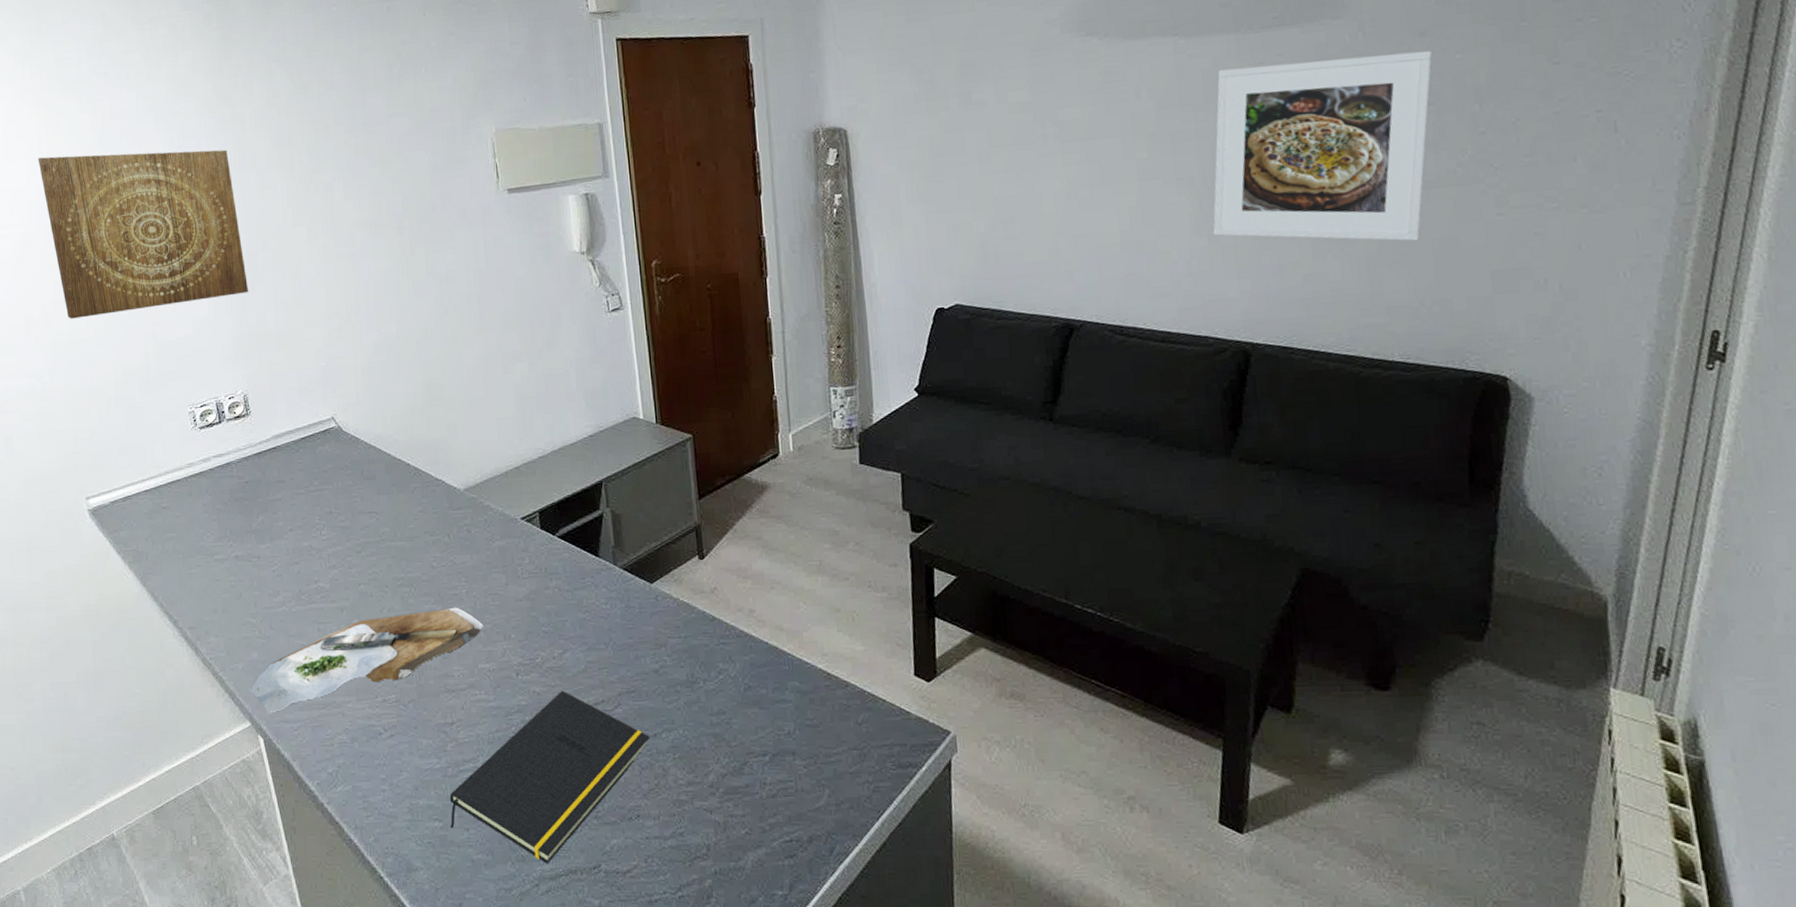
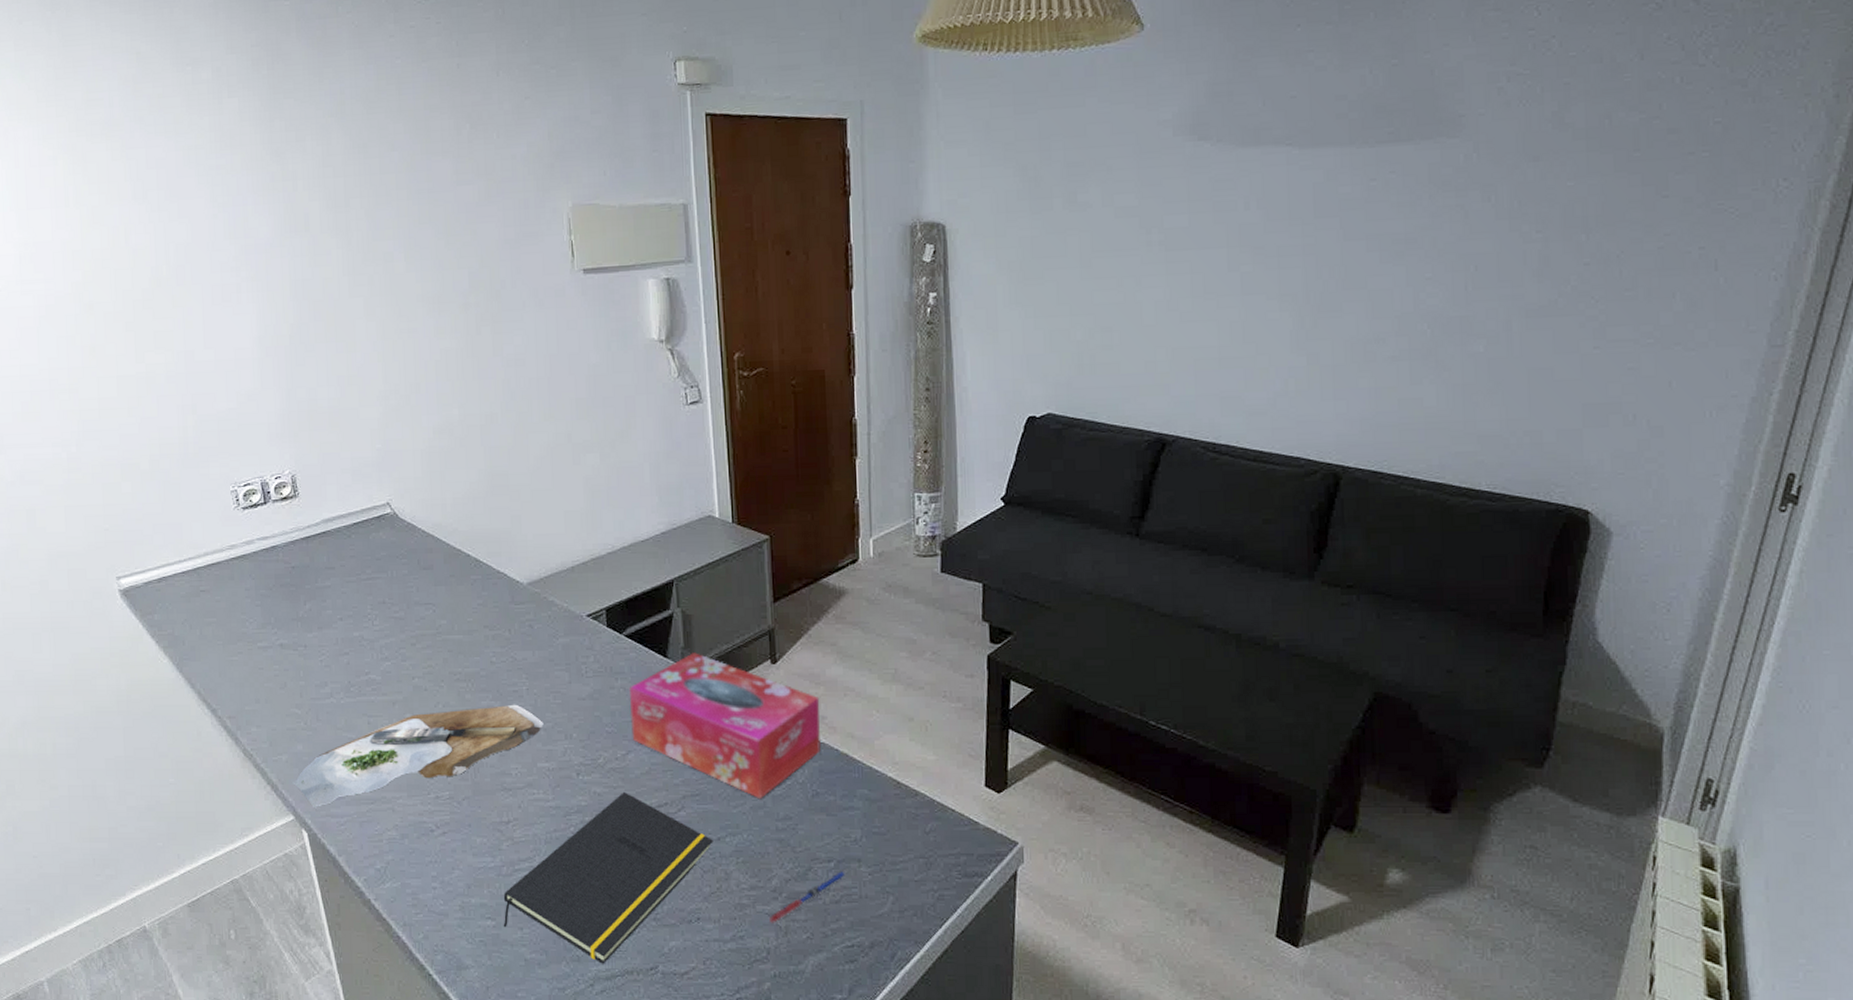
wall art: present [38,149,249,319] -> none [64,207,299,386]
tissue box: none [564,551,751,695] -> present [630,652,821,800]
pen: none [706,760,785,819] -> present [768,867,850,923]
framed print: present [1213,50,1433,242] -> none [1312,176,1544,371]

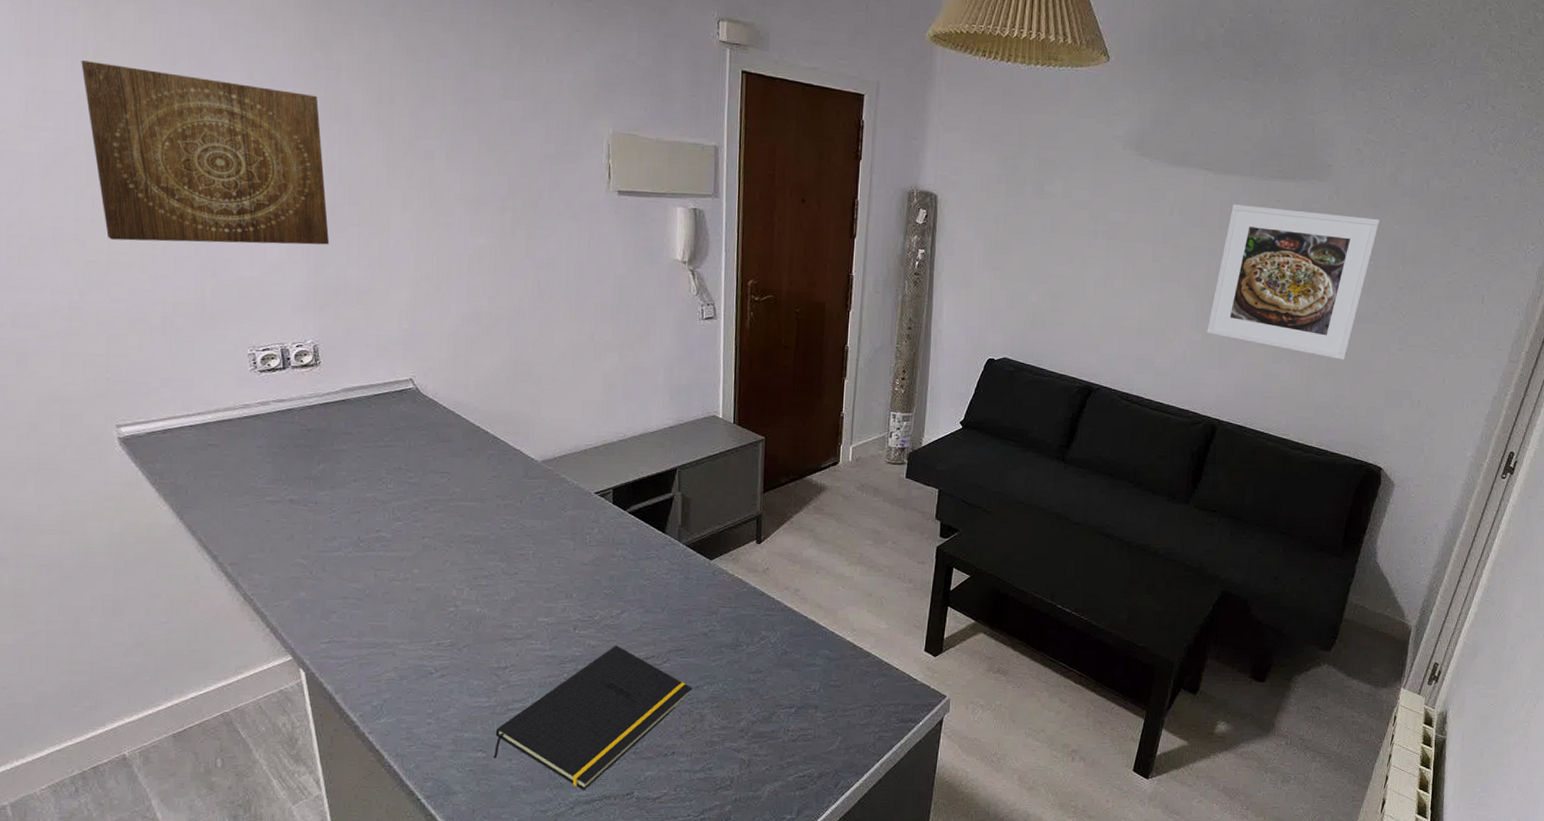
wall art: none [64,207,299,386] -> present [81,60,330,245]
cutting board: present [293,704,544,809] -> none [293,565,546,651]
tissue box: present [630,652,821,800] -> none [627,530,795,655]
pen: present [768,867,850,923] -> none [734,712,807,757]
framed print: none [1312,176,1544,371] -> present [1206,204,1380,360]

